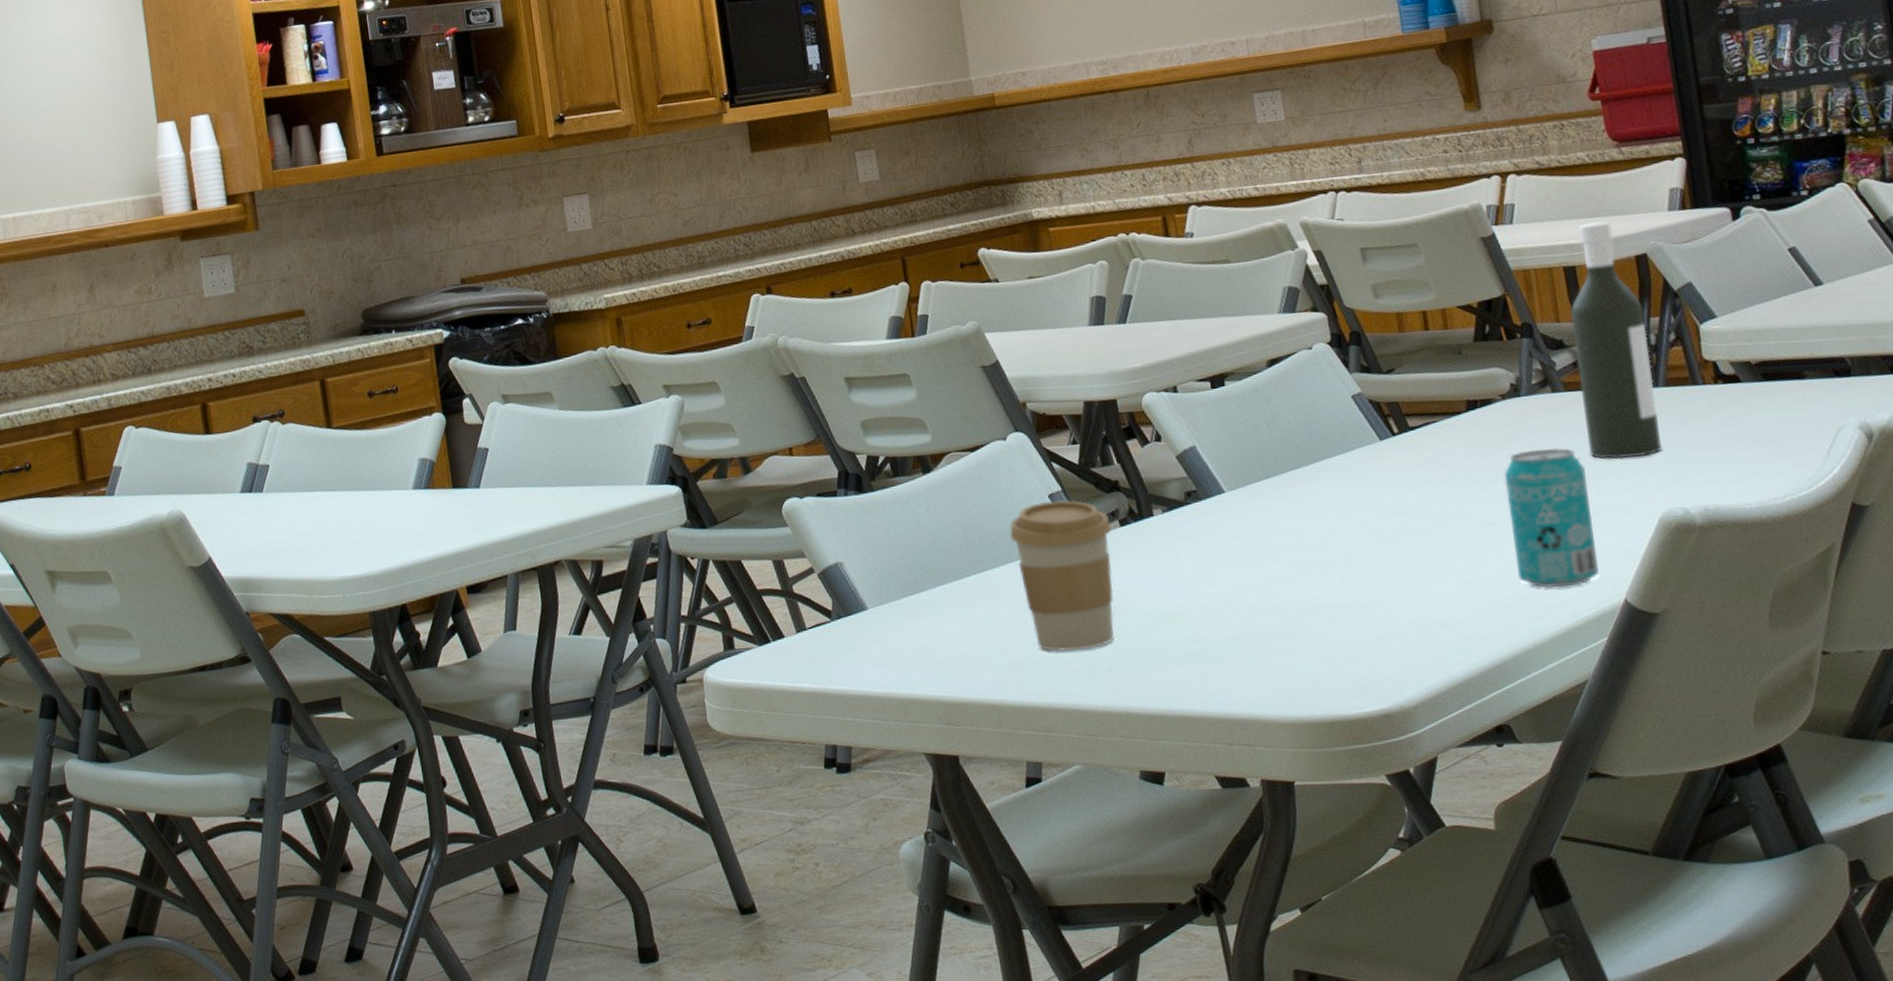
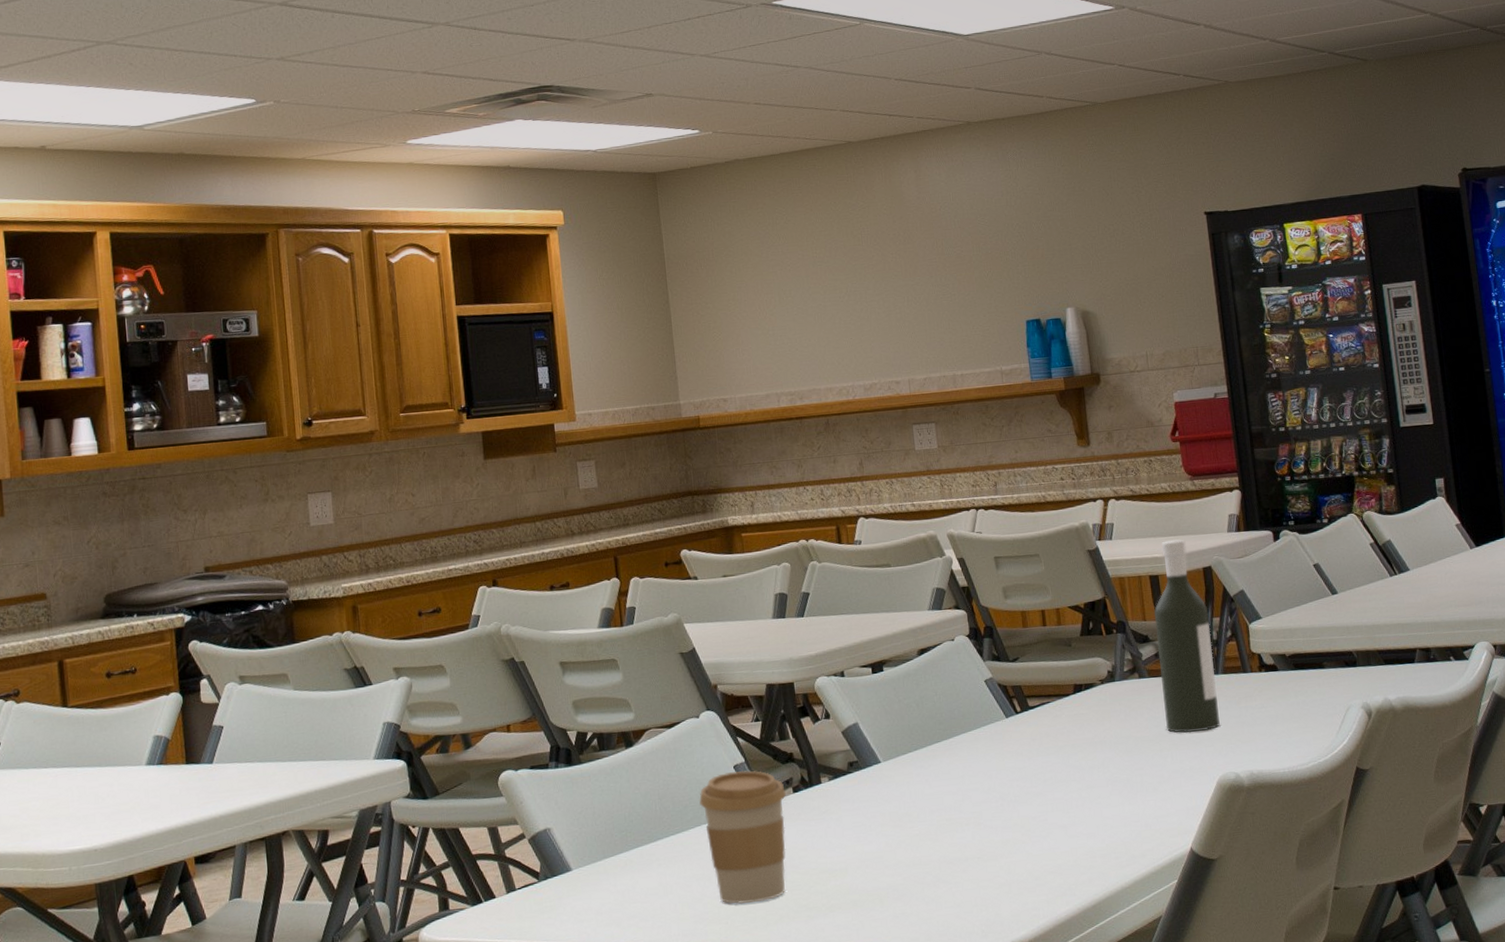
beverage can: present [1504,447,1599,589] -> none [1101,723,1172,840]

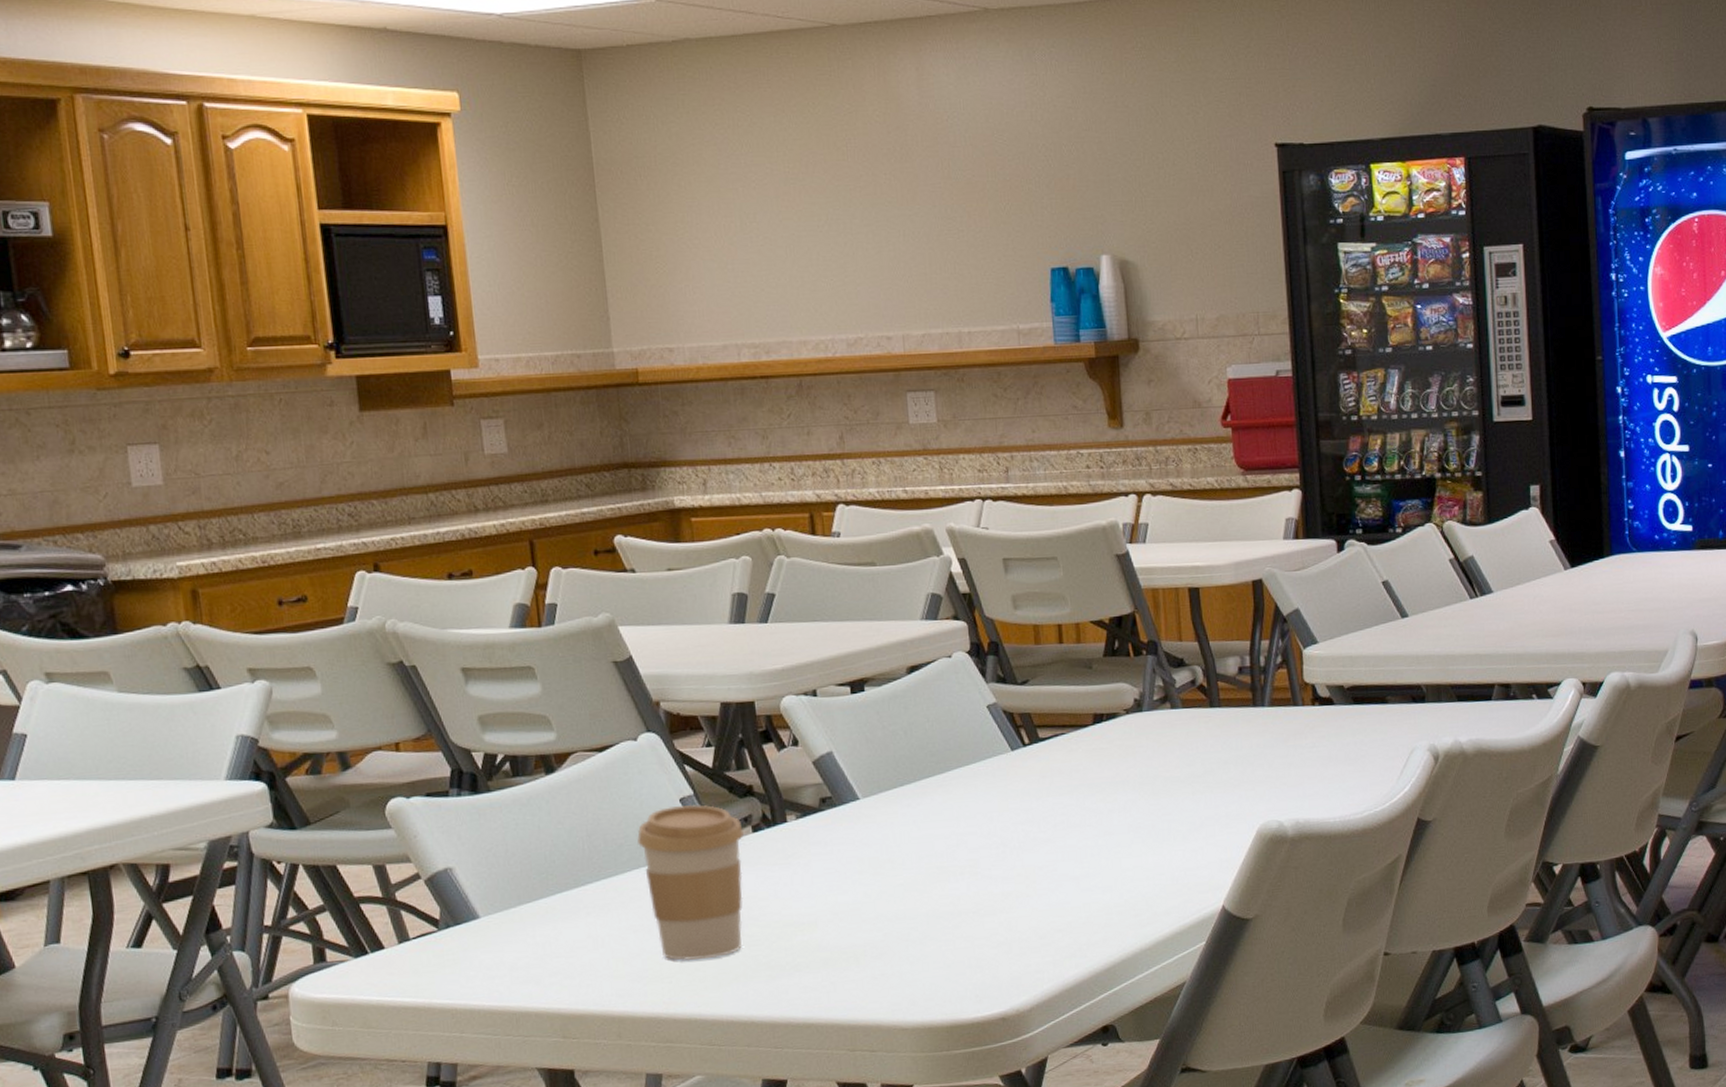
bottle: present [1154,539,1220,733] -> none [1193,545,1263,774]

